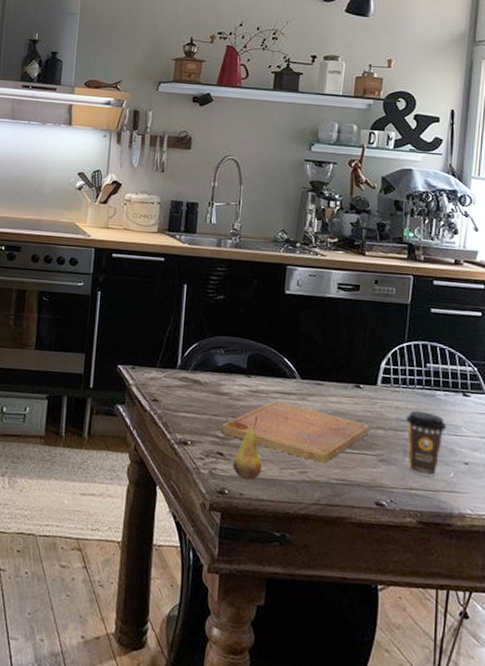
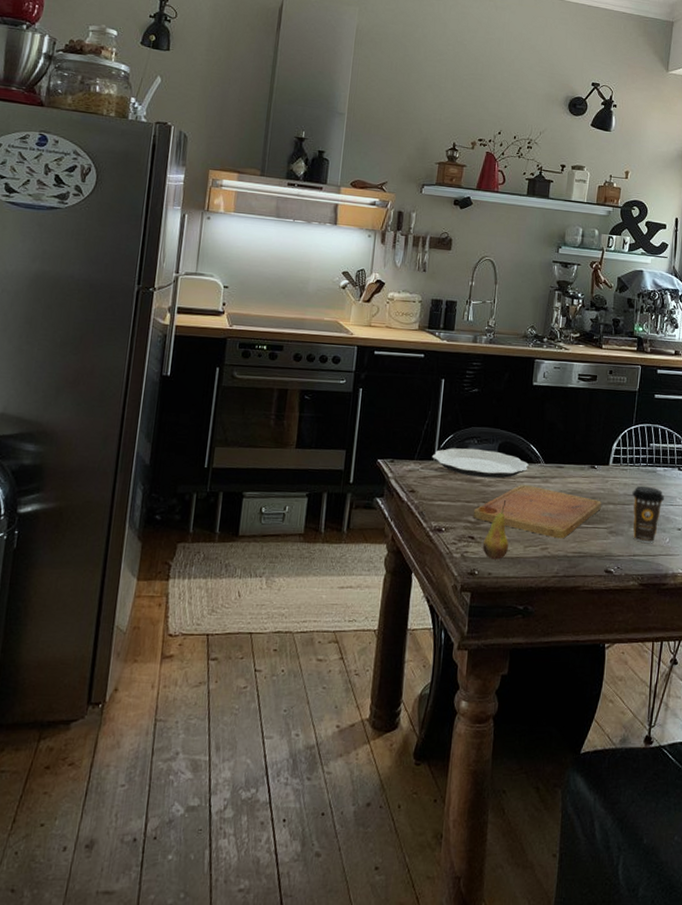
plate: none [174,357,283,393] -> present [431,448,529,479]

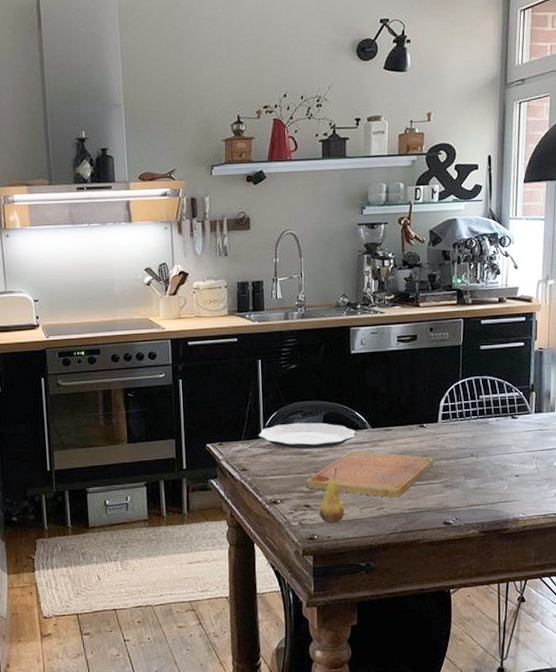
coffee cup: present [632,485,664,543] -> none [465,438,499,492]

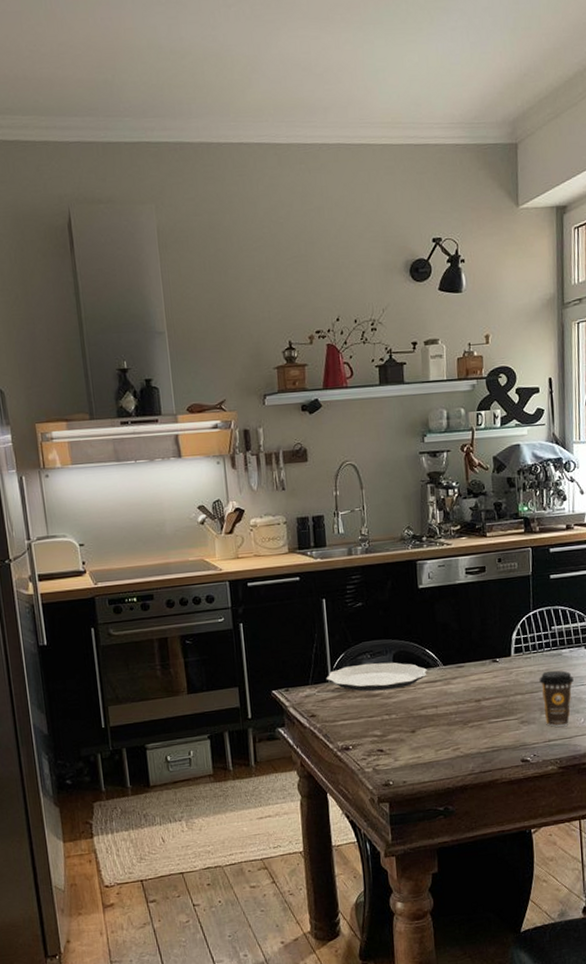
cutting board: present [305,450,434,498] -> none [378,689,509,738]
fruit: present [319,468,345,524] -> none [392,709,420,768]
coffee cup: none [465,438,499,492] -> present [539,670,574,727]

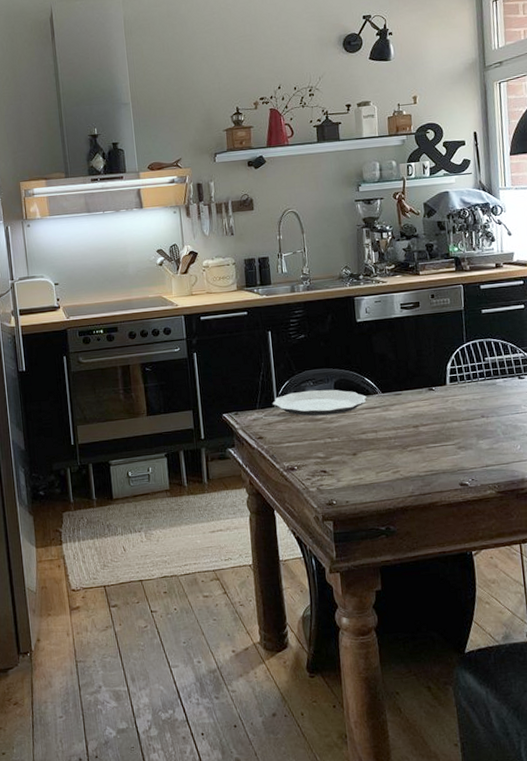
coffee cup: present [539,670,574,727] -> none [475,399,509,453]

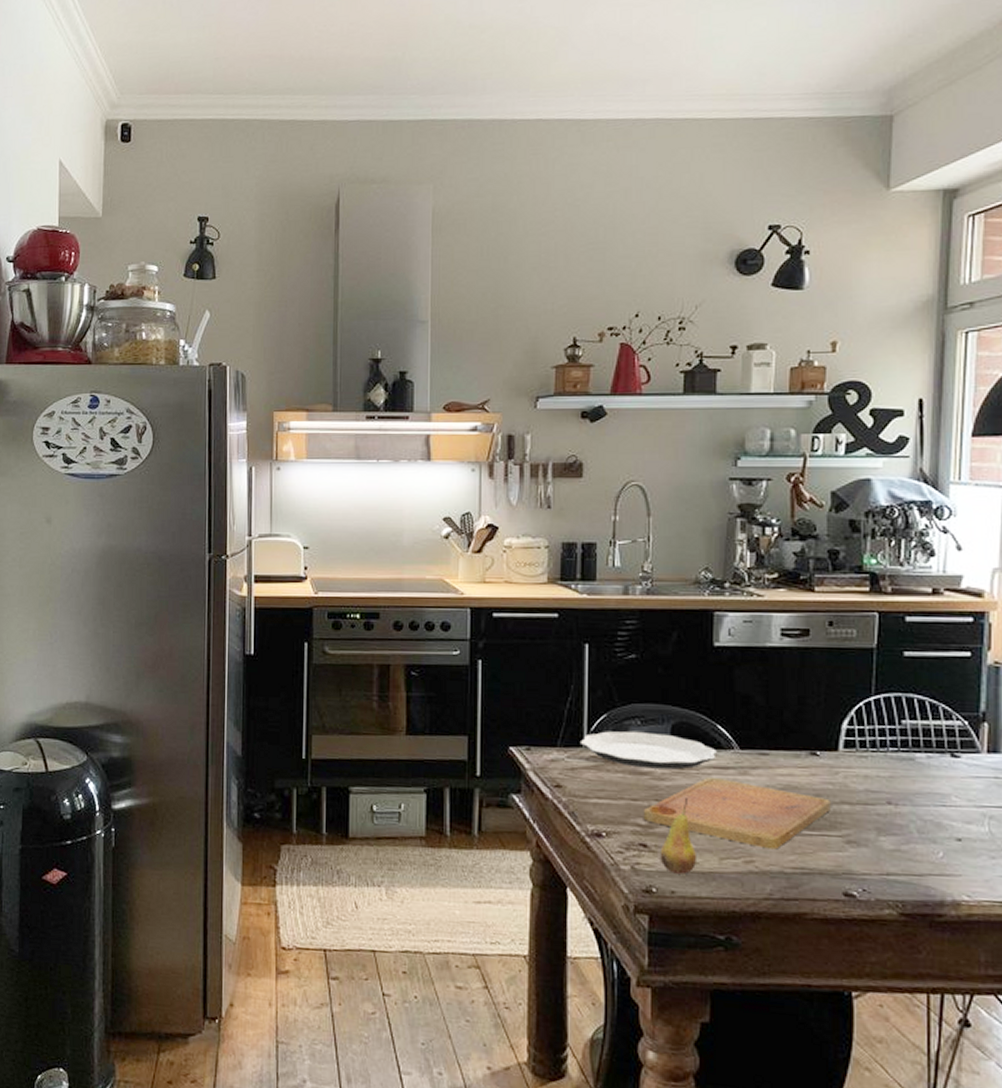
cutting board: none [321,415,446,461] -> present [643,776,831,850]
fruit: none [335,433,362,489] -> present [660,798,698,874]

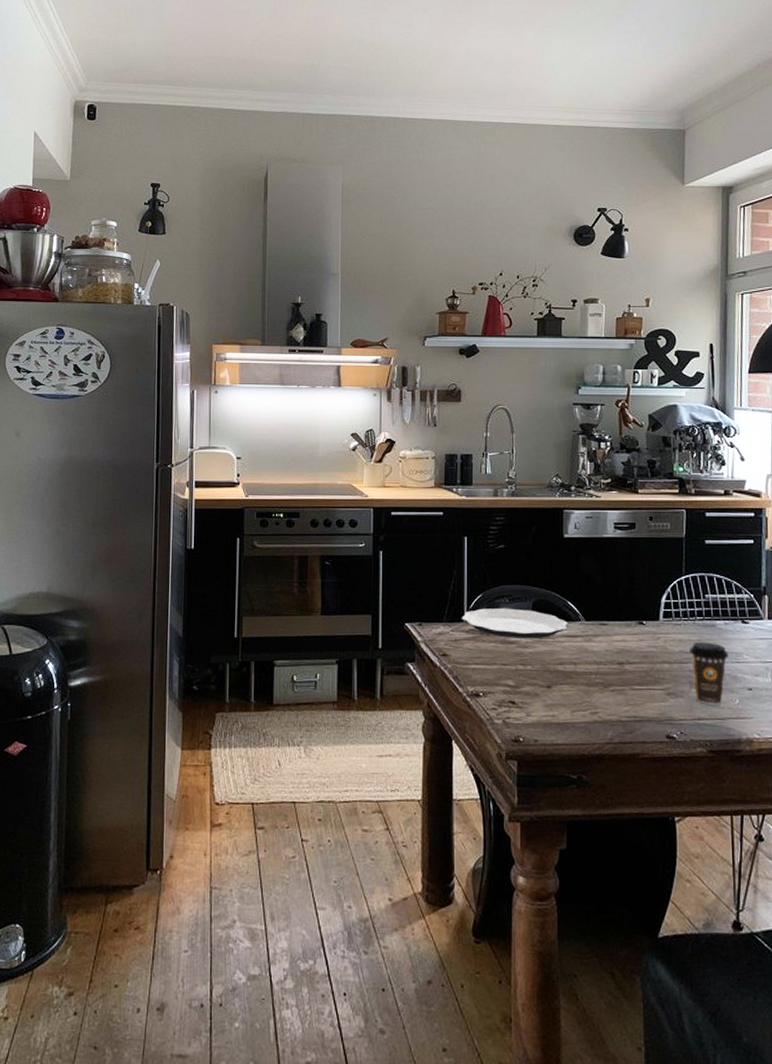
cutting board: present [643,776,831,850] -> none [511,644,655,702]
fruit: present [660,798,698,874] -> none [525,662,555,726]
coffee cup: none [878,778,931,858] -> present [690,641,728,705]

